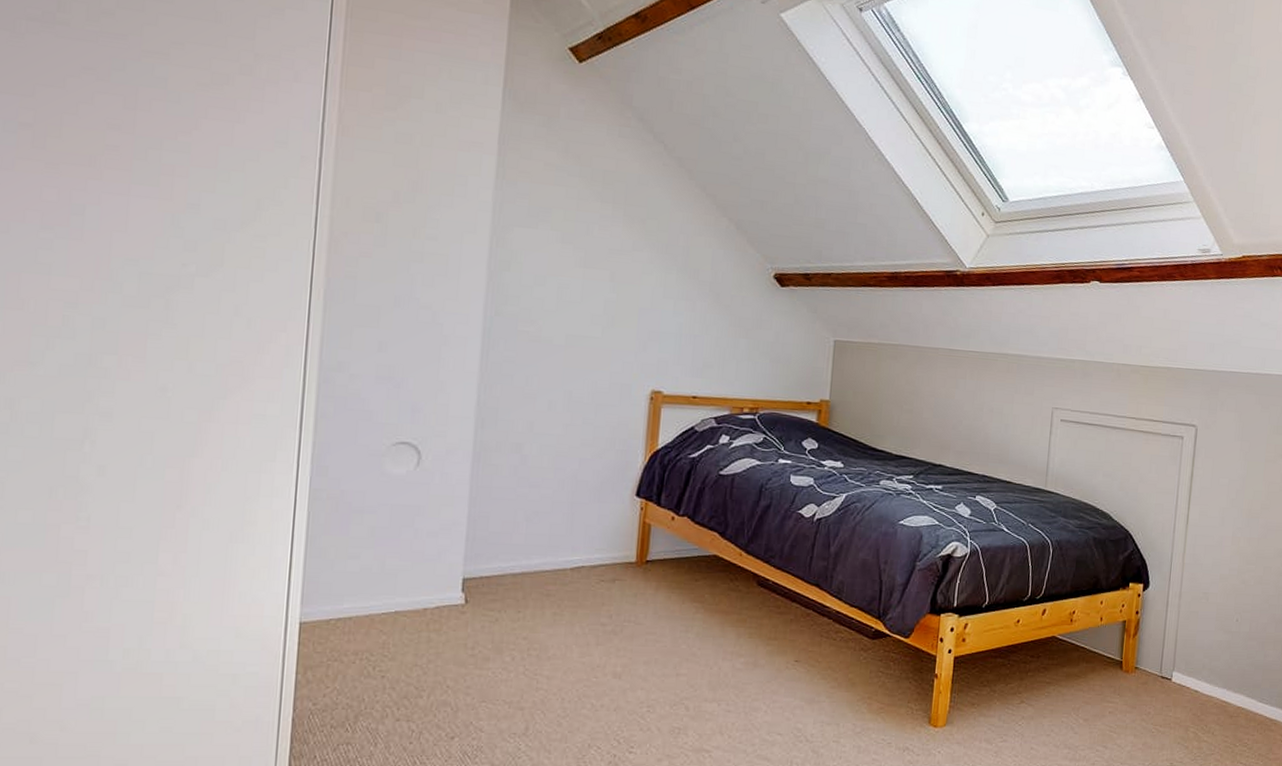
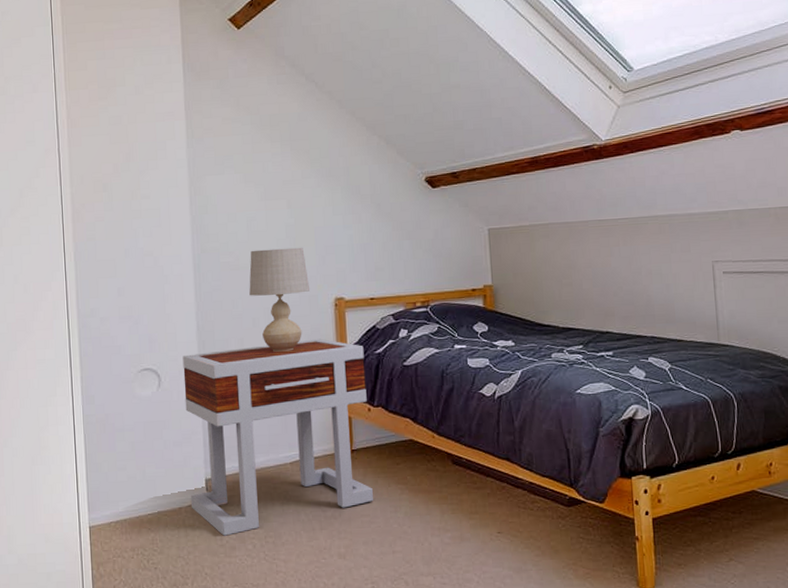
side table: none [440,432,677,645] -> present [182,338,373,536]
table lamp: none [549,322,624,443] -> present [249,247,309,352]

